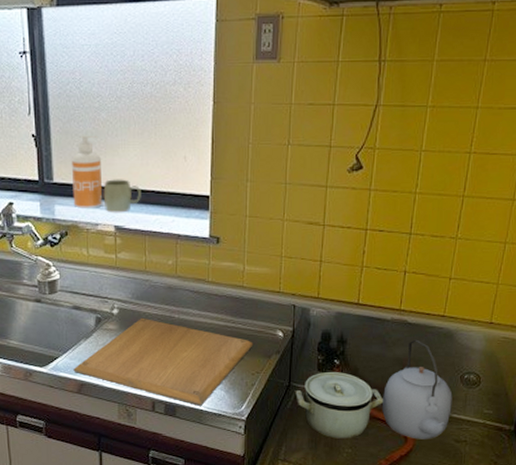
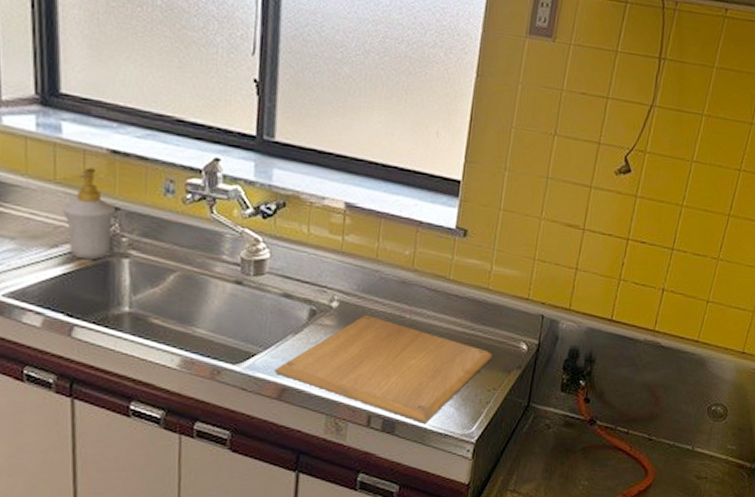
soap dispenser: present [71,135,103,209] -> none [297,89,338,179]
mug: present [103,179,141,213] -> none [334,146,382,189]
saucepan: present [294,371,384,439] -> none [532,393,628,469]
teakettle: present [382,339,453,440] -> none [625,364,698,474]

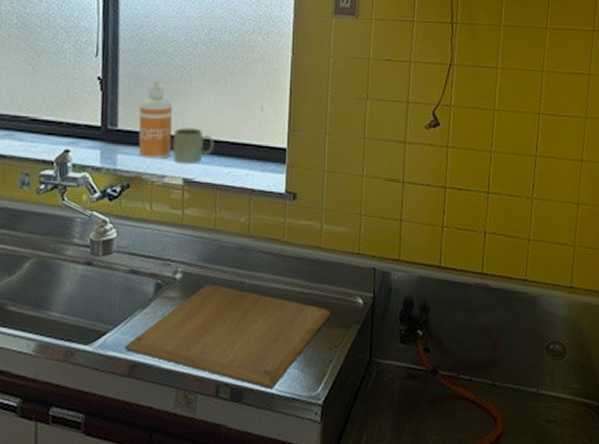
soap dispenser: none [297,89,338,179] -> present [138,80,172,159]
mug: none [334,146,382,189] -> present [172,128,214,165]

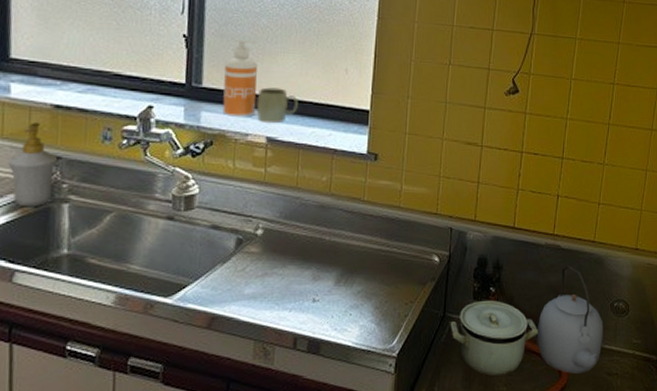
chopping board: present [124,283,331,389] -> none [204,239,408,341]
saucepan: none [376,343,471,424] -> present [449,300,539,376]
teakettle: none [469,306,540,421] -> present [537,265,604,374]

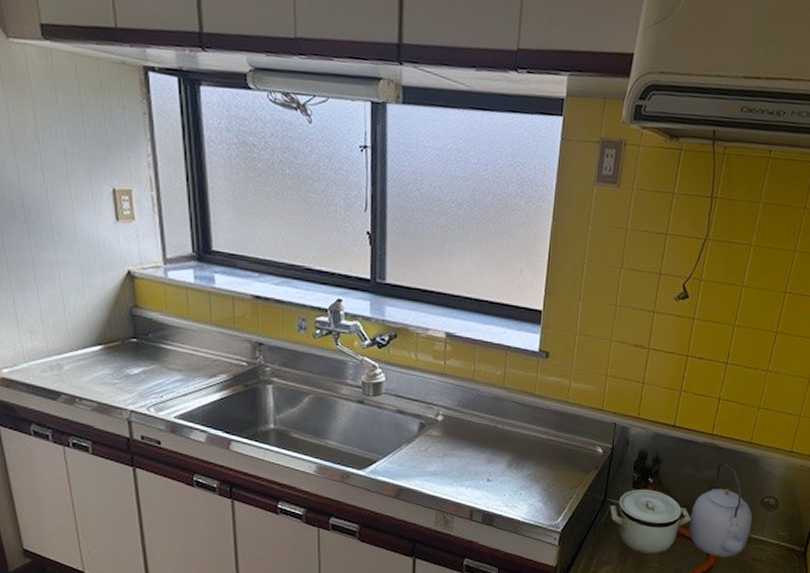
soap bottle: present [8,122,59,207] -> none [217,311,261,387]
soap dispenser: present [222,39,257,117] -> none [405,237,437,313]
mug: present [256,87,298,124] -> none [436,285,475,320]

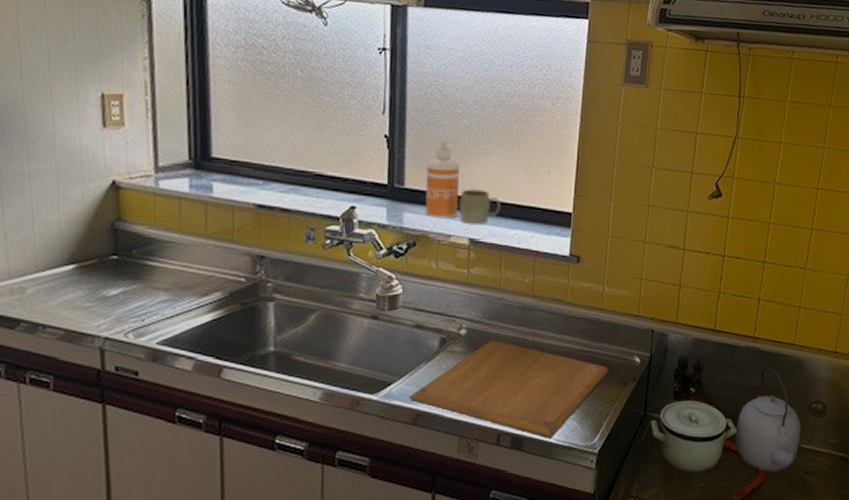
chopping board: none [392,426,574,516] -> present [409,339,610,438]
soap dispenser: none [405,237,437,313] -> present [425,140,459,219]
mug: none [436,285,475,320] -> present [459,189,501,226]

